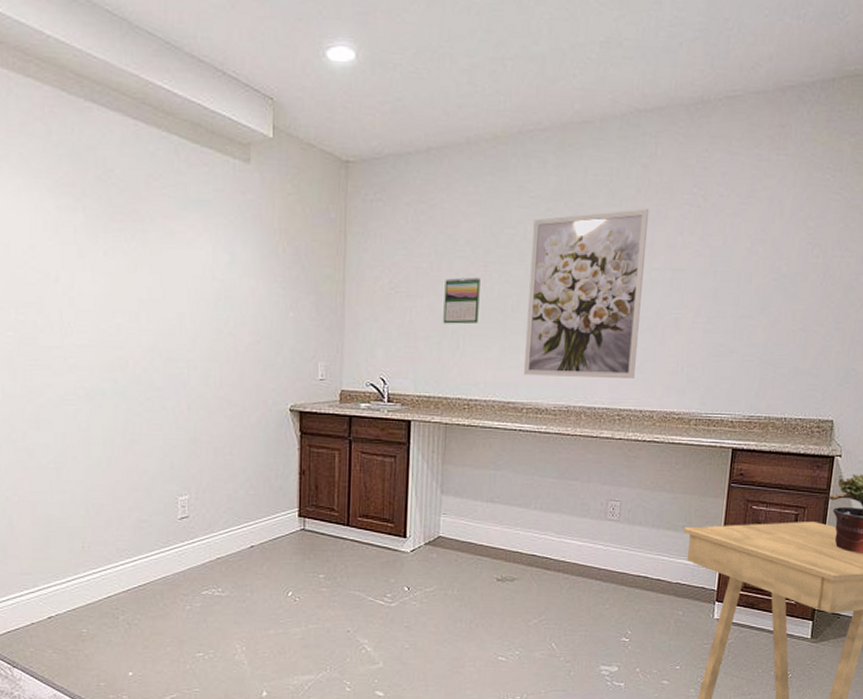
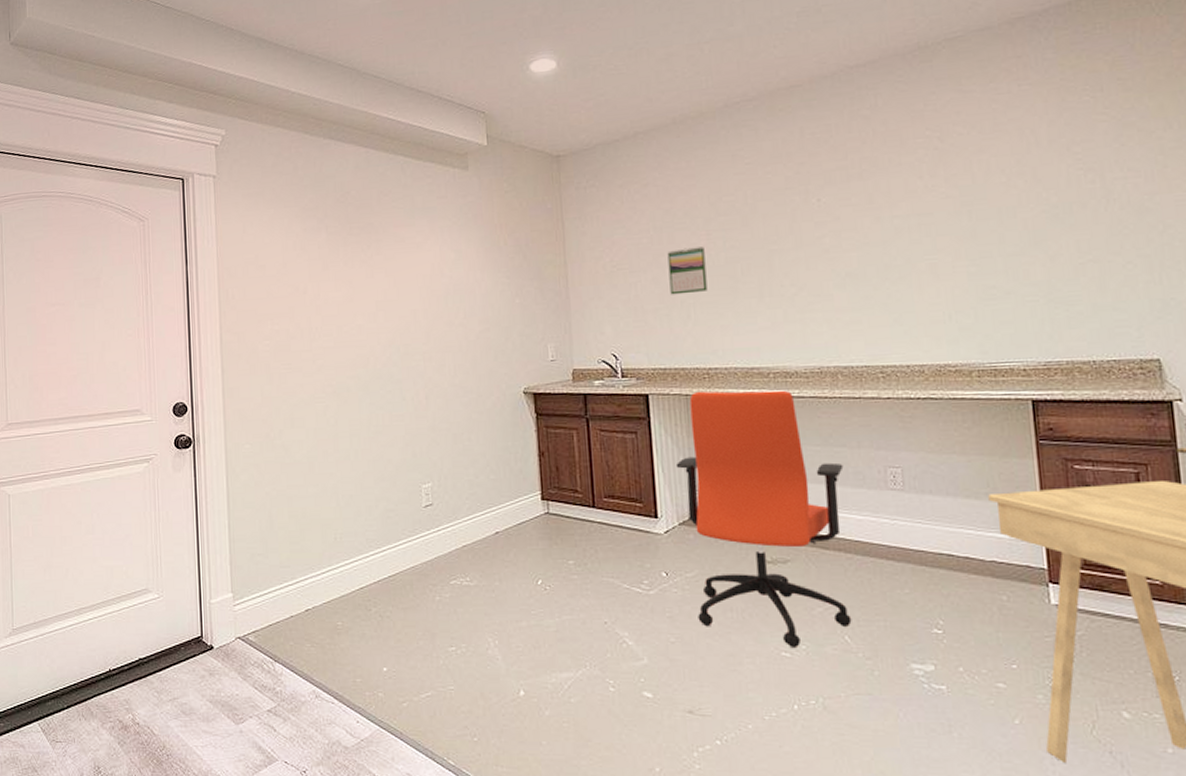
office chair: none [428,421,574,653] -> present [675,390,852,647]
wall art: present [523,209,650,378] -> none [753,158,894,339]

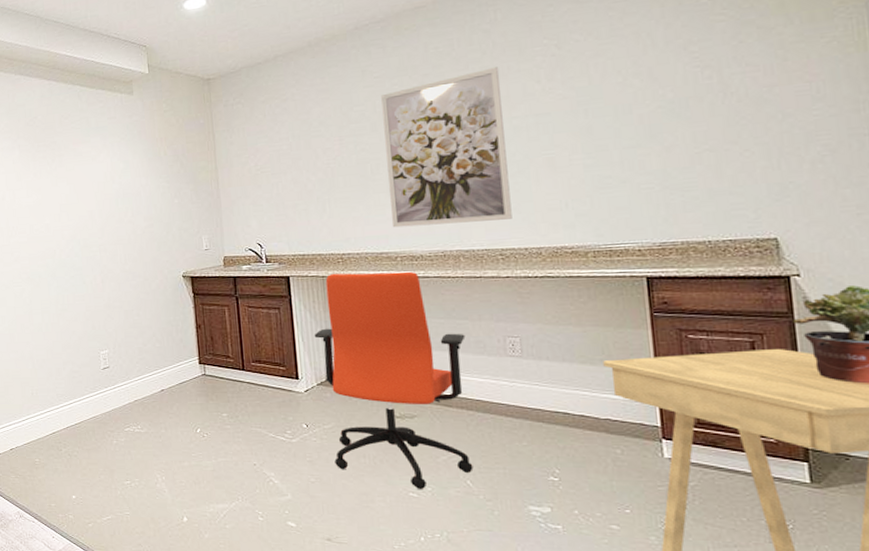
calendar: present [667,247,708,295] -> none [305,150,341,193]
wall art: none [753,158,894,339] -> present [381,67,512,228]

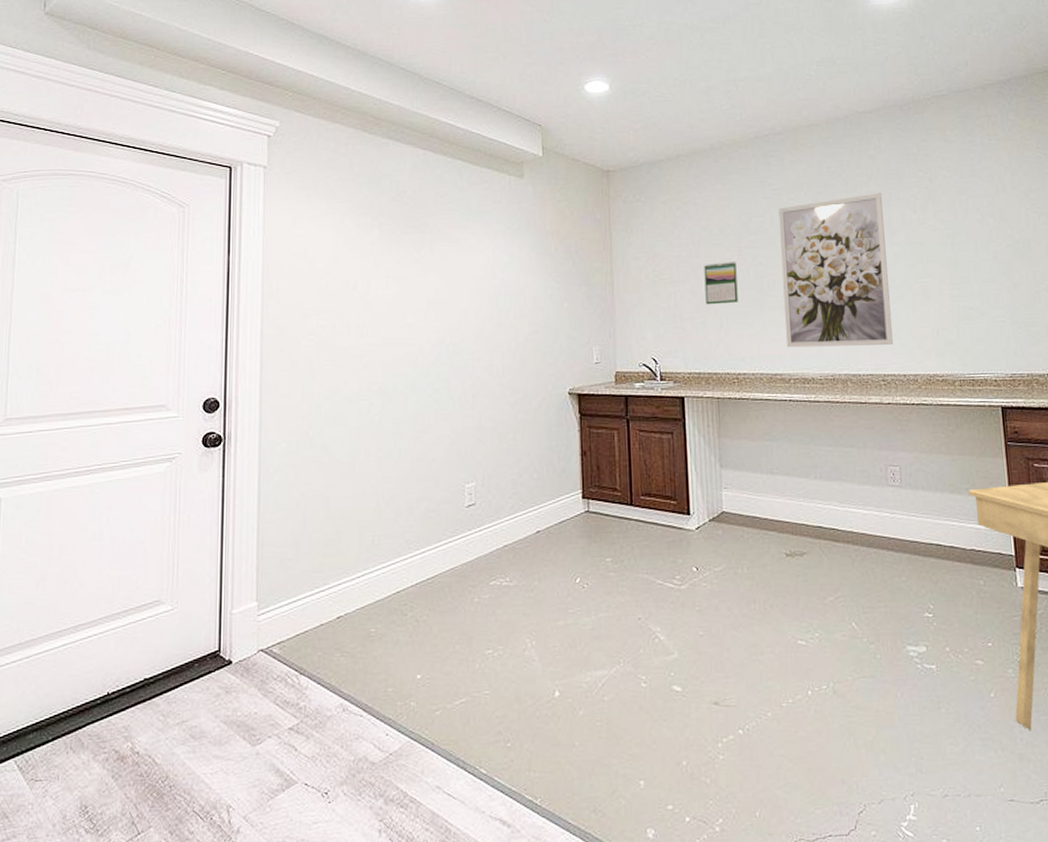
calendar: none [305,150,341,193] -> present [704,262,738,305]
office chair: present [314,271,474,489] -> none [707,394,858,635]

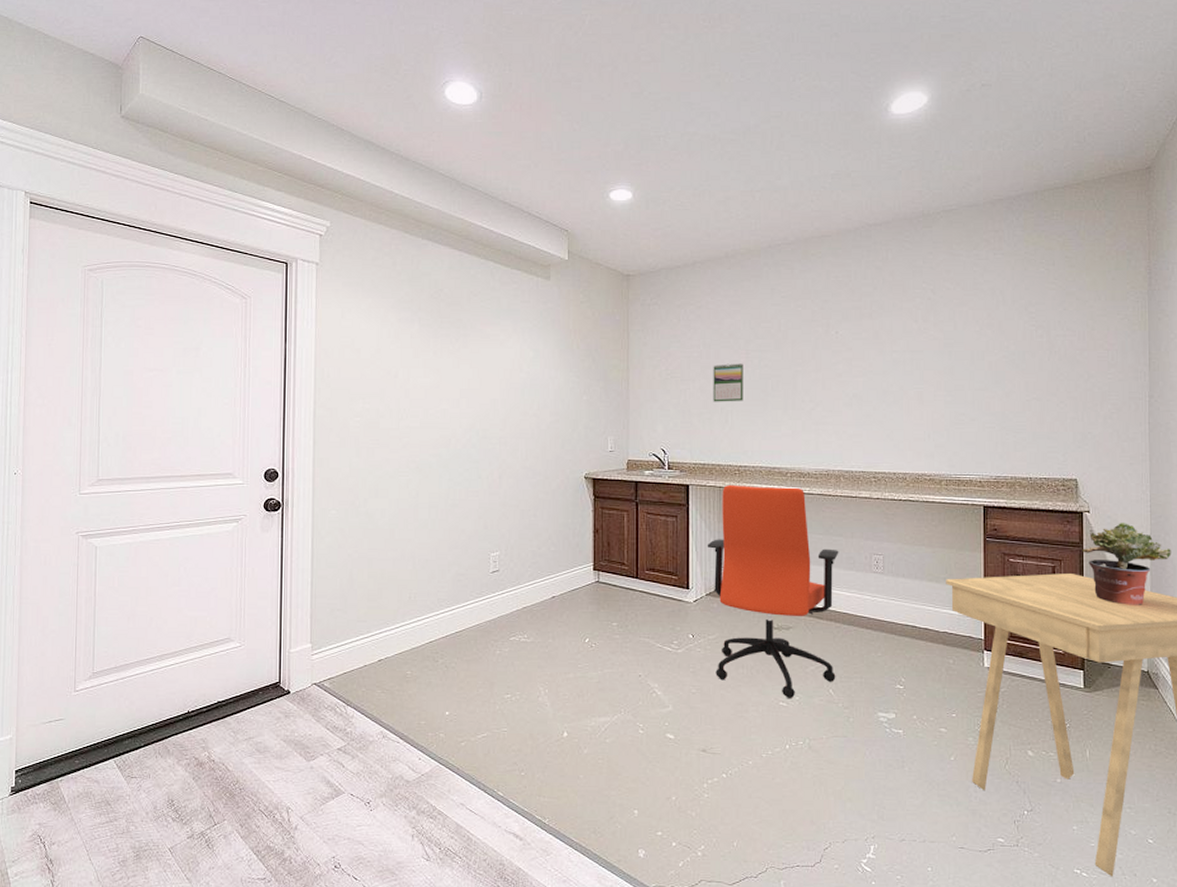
office chair: none [707,394,858,635] -> present [707,484,839,698]
wall art: present [779,193,893,348] -> none [785,302,886,445]

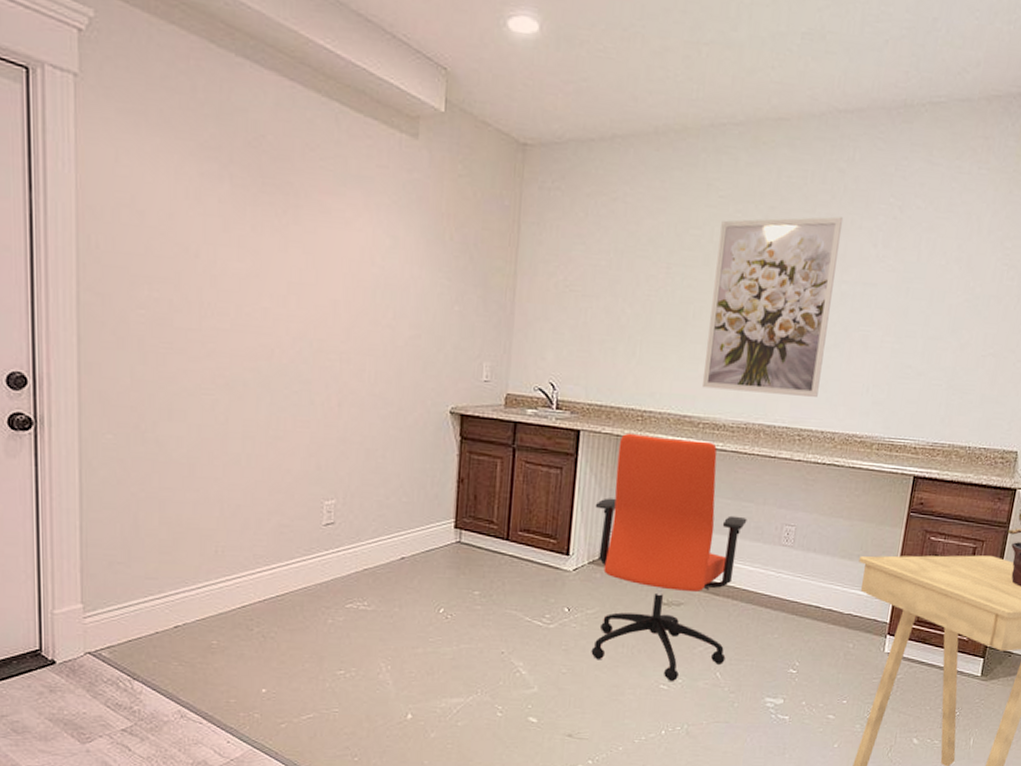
calendar: present [713,363,743,402] -> none [619,278,662,330]
wall art: none [785,302,886,445] -> present [701,216,844,397]

